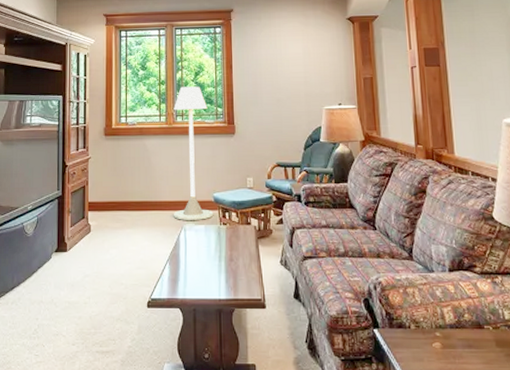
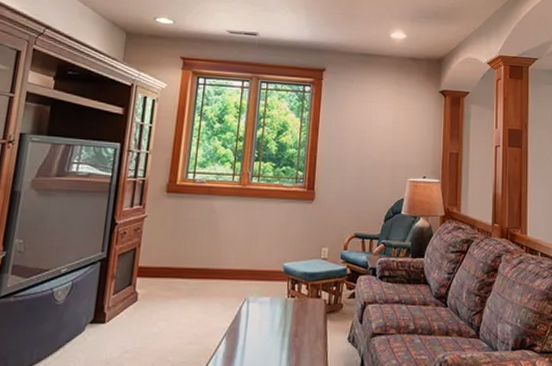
floor lamp: present [173,86,214,220] -> none [236,145,288,291]

